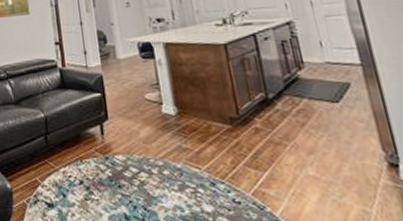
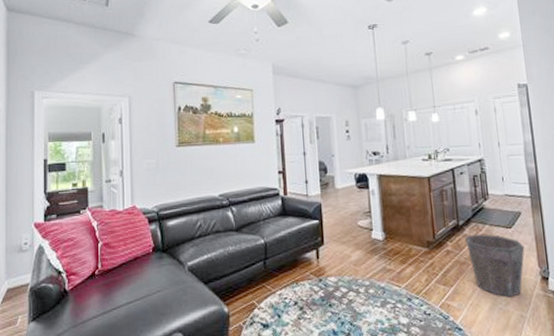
waste bin: none [277,109,362,187] -> present [465,234,525,297]

